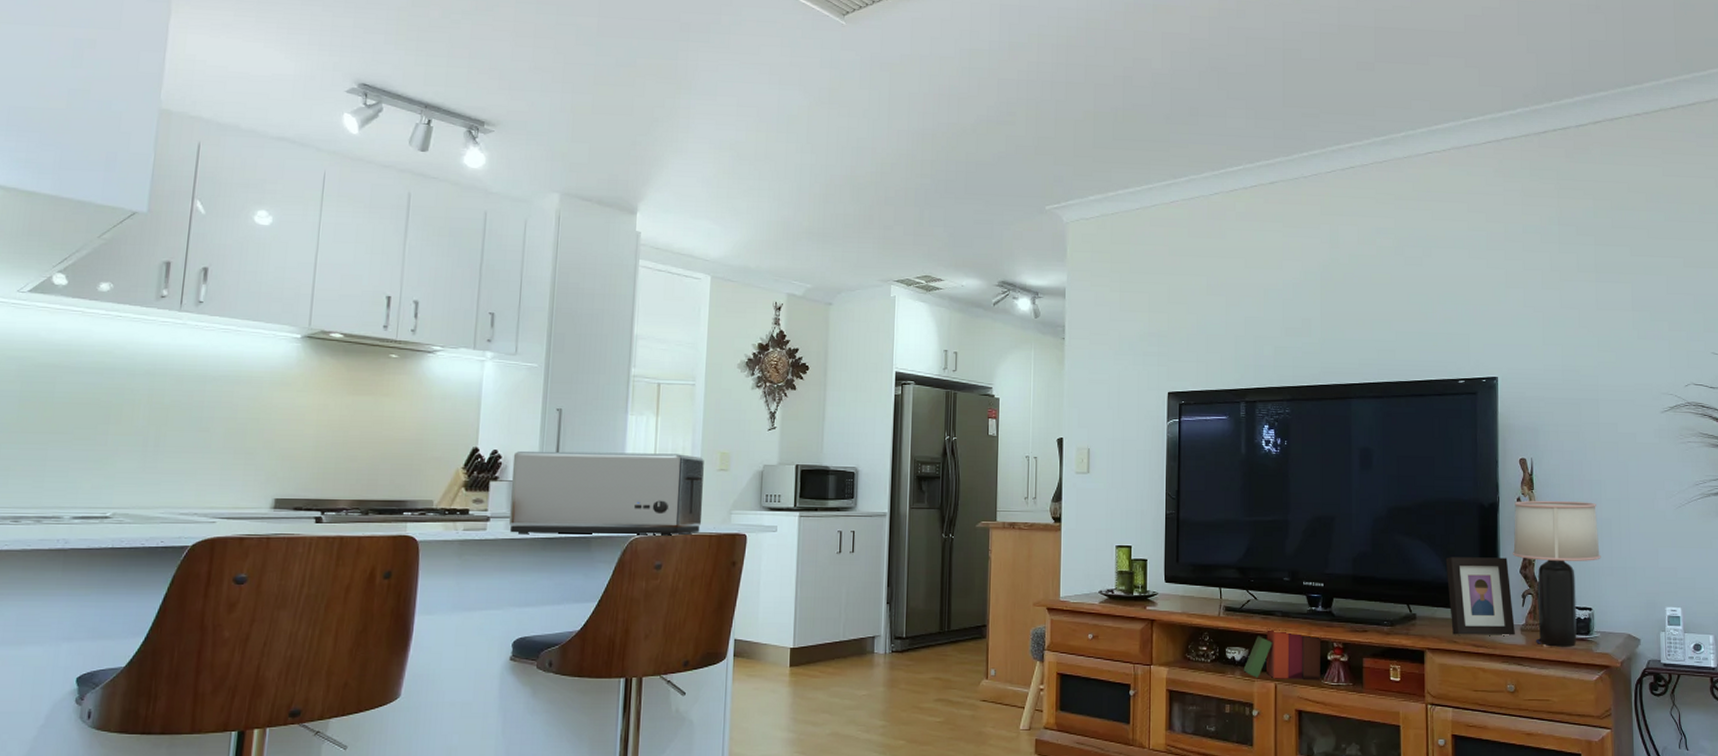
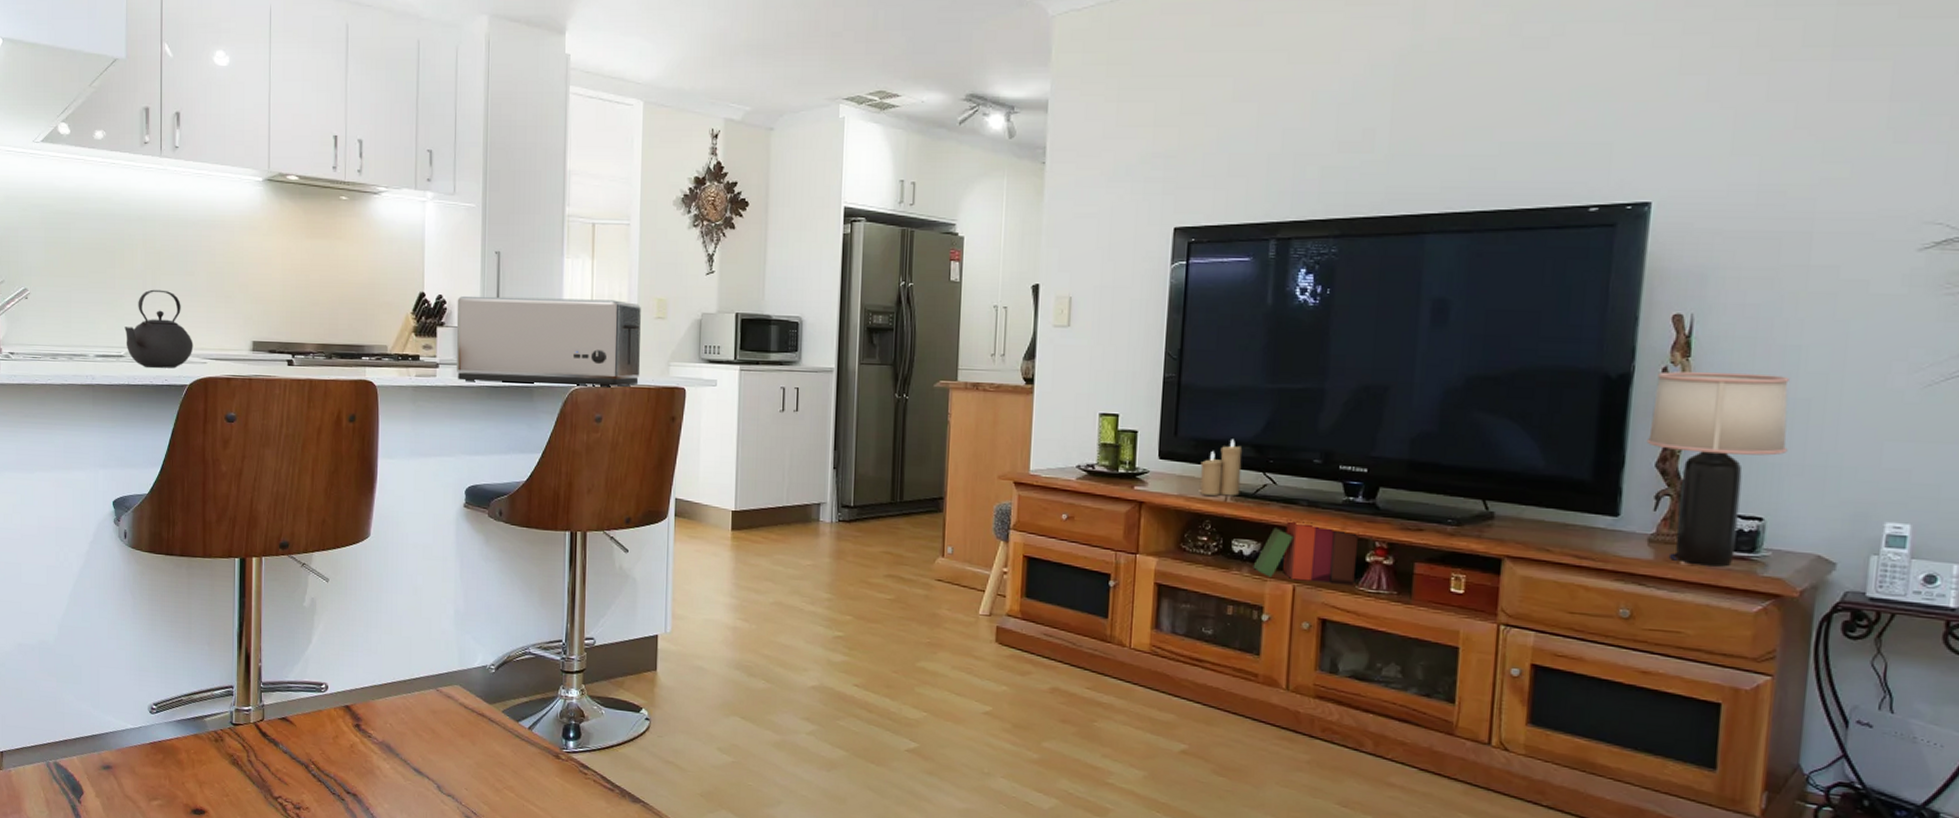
kettle: none [114,446,201,530] -> present [124,289,193,369]
candle: none [1198,563,1230,611] -> present [1200,439,1243,497]
picture frame: present [1445,557,1515,635] -> none [1544,442,1640,547]

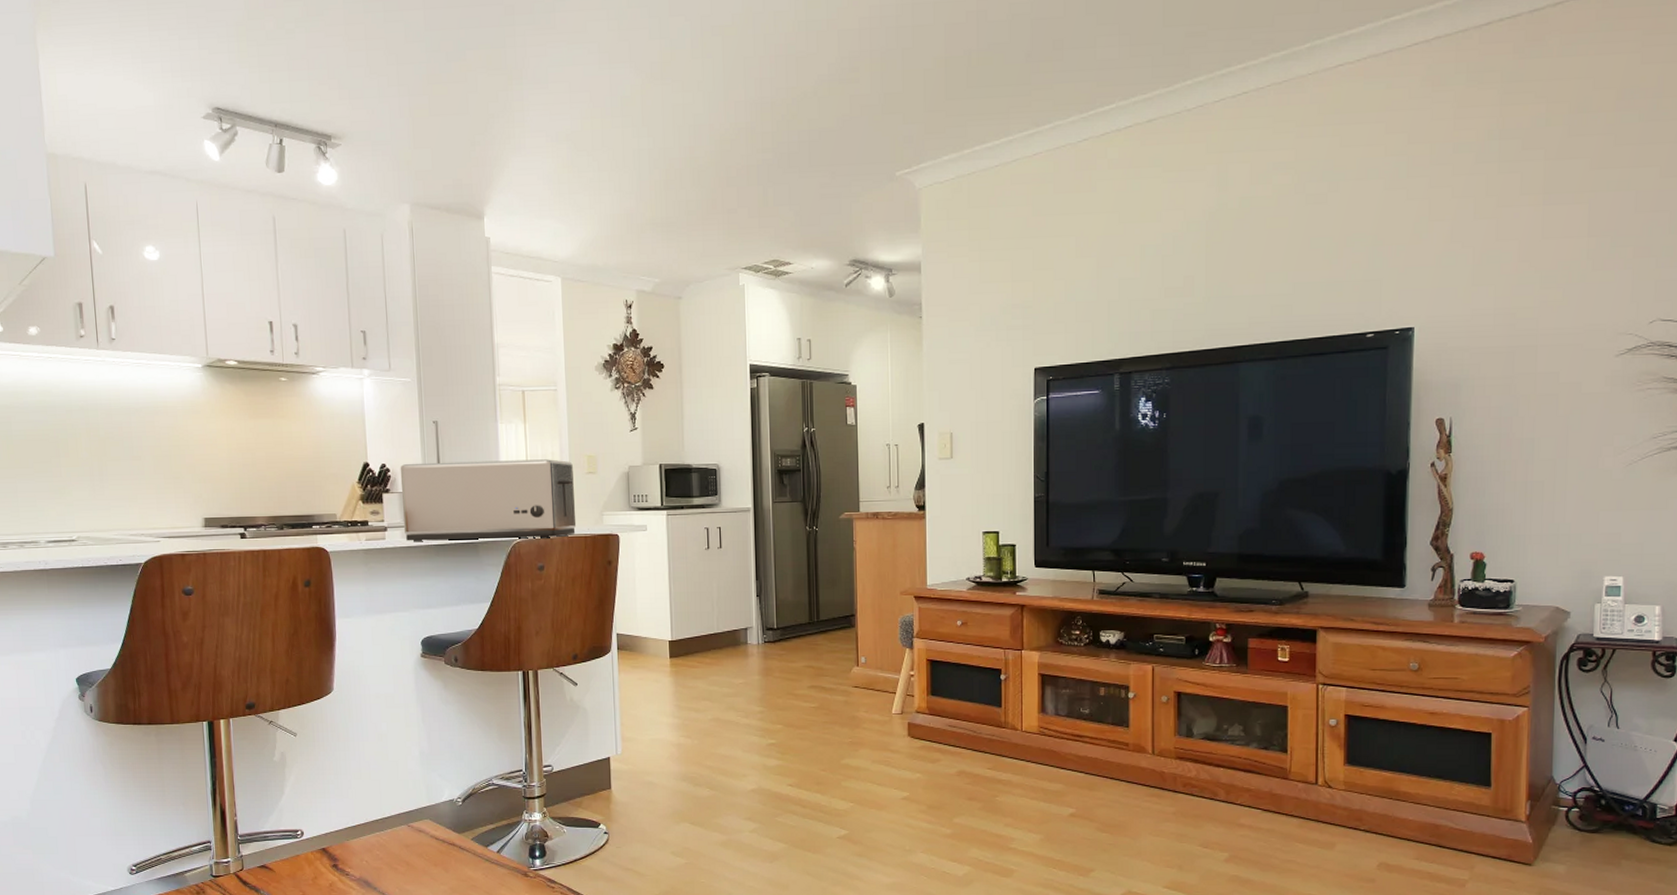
kettle: present [124,289,193,369] -> none [74,475,146,550]
candle: present [1200,439,1243,497] -> none [1070,546,1104,595]
books: present [1253,519,1358,586] -> none [1118,611,1201,662]
table lamp: present [1646,371,1789,567] -> none [1422,463,1529,623]

